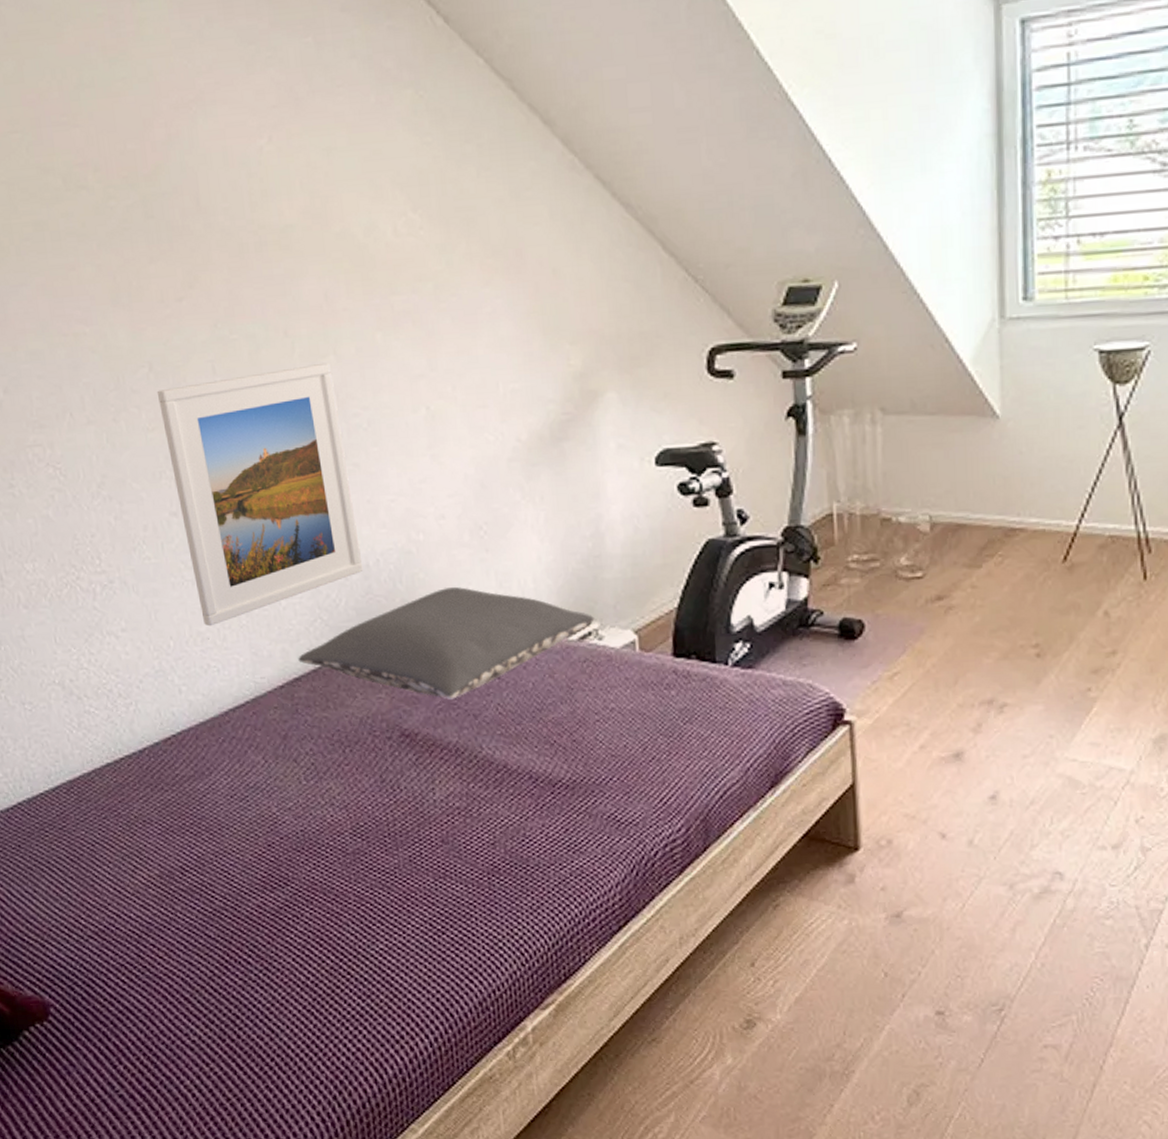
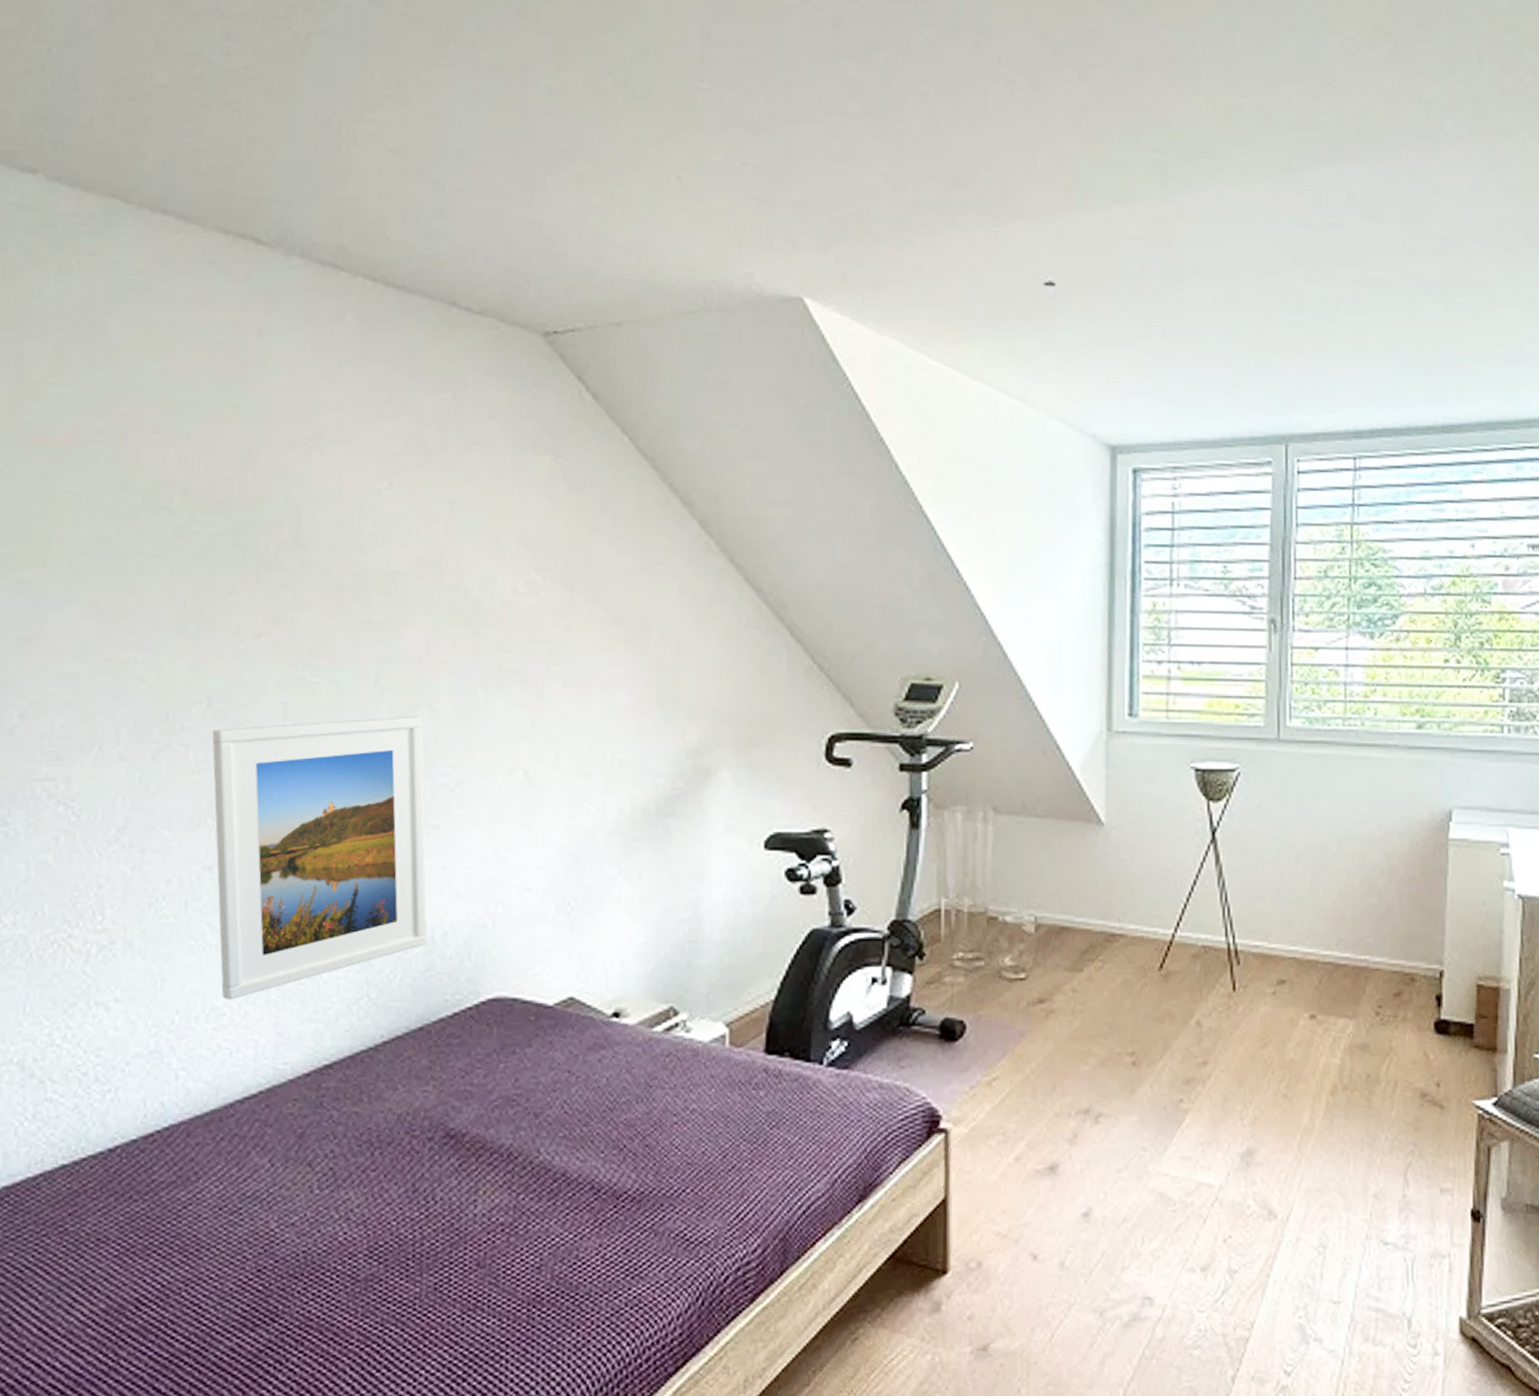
pillow: present [298,587,594,699] -> none [333,968,683,1095]

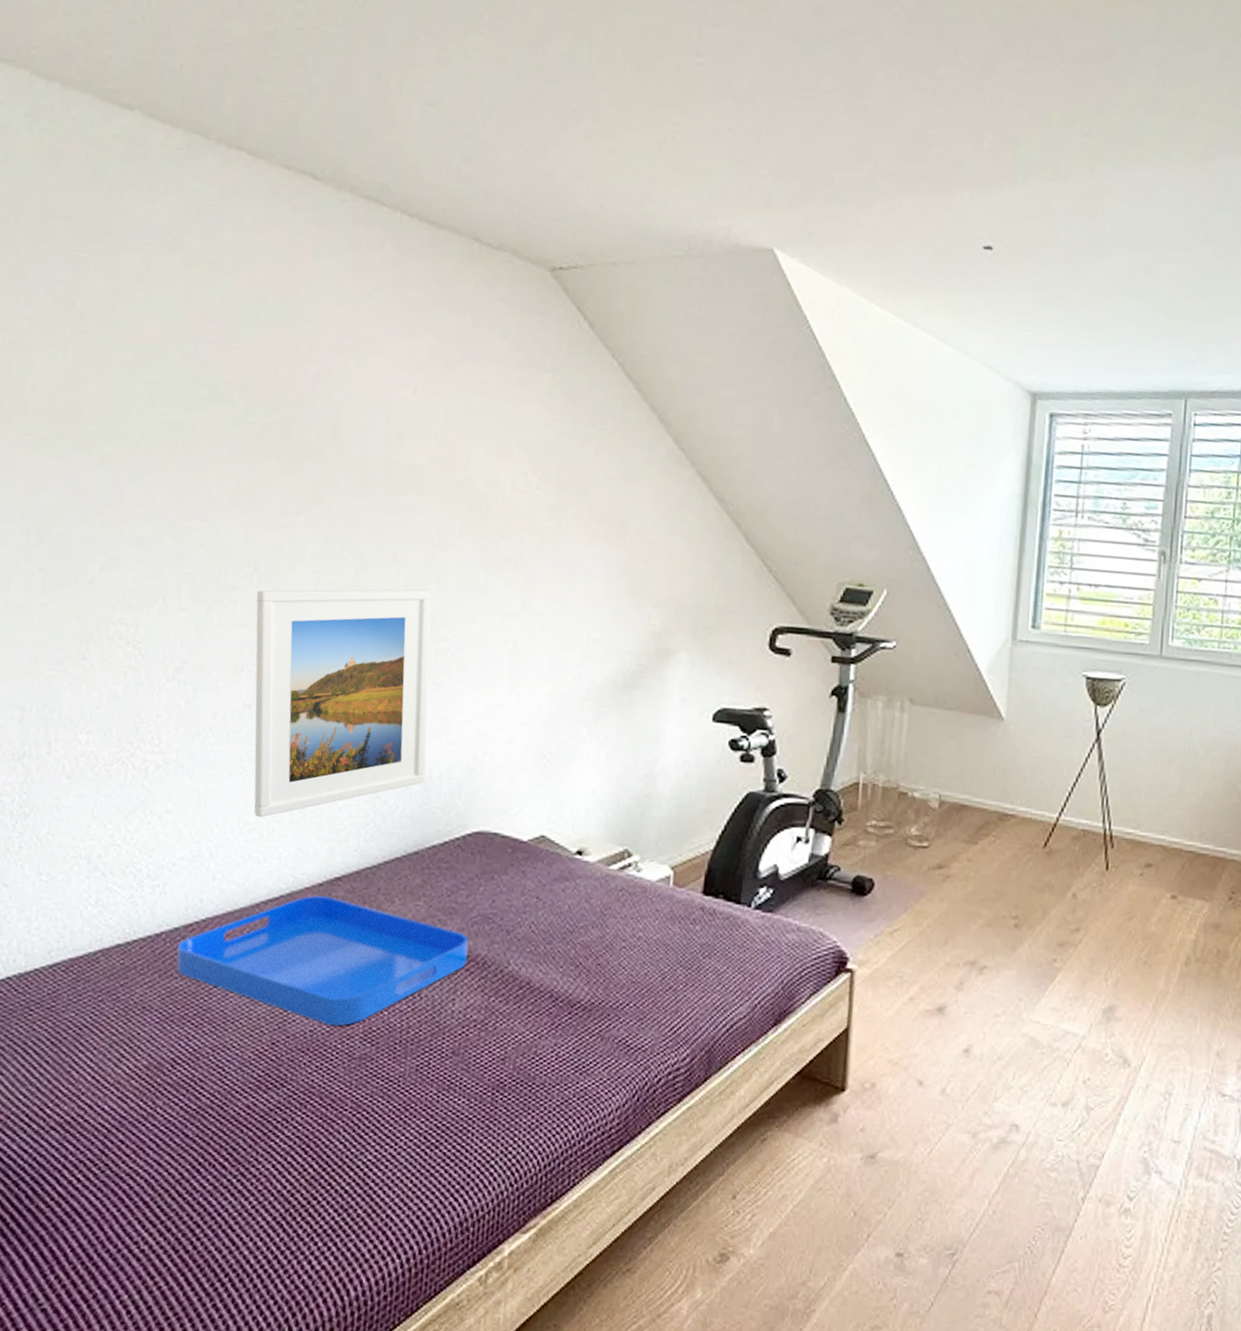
serving tray: none [135,1088,490,1243] -> present [177,896,468,1026]

